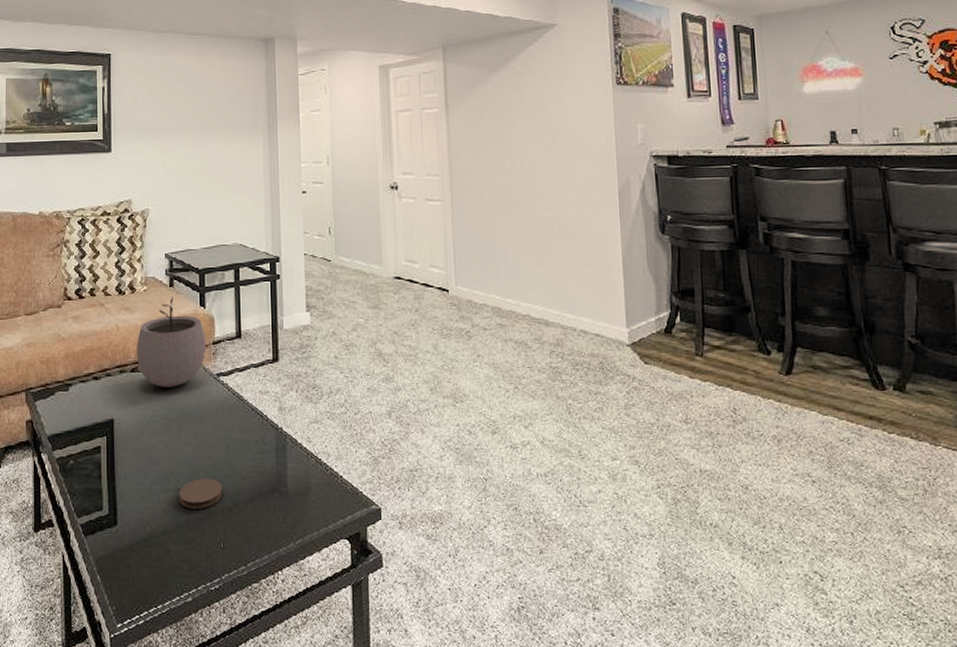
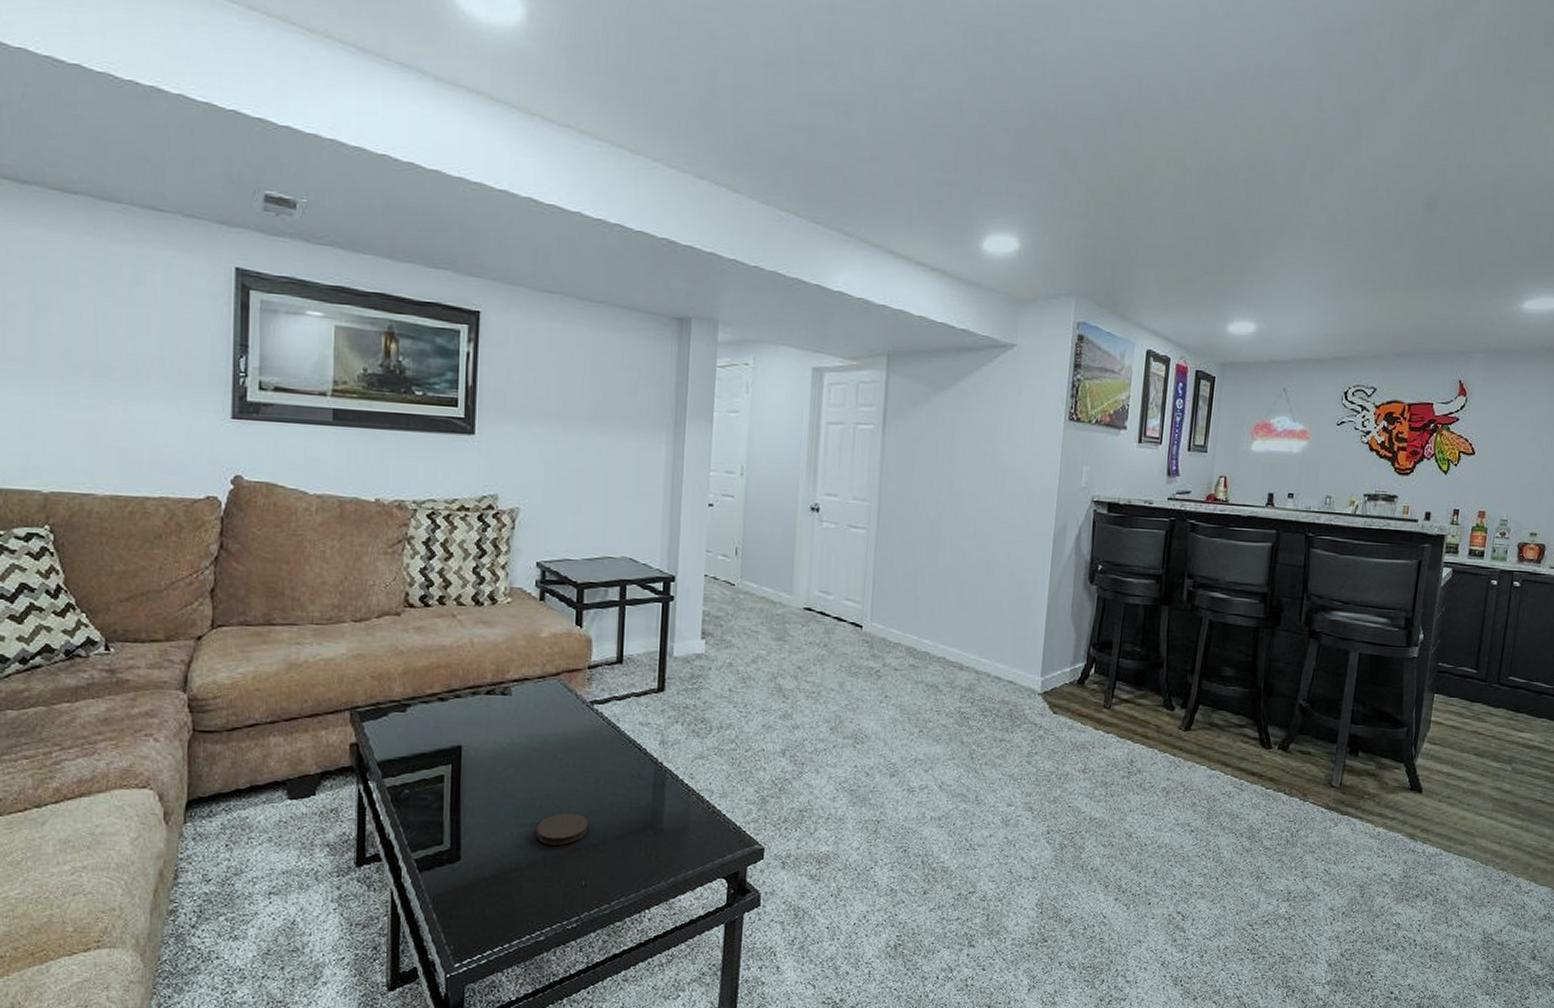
plant pot: present [136,296,206,387] -> none [493,612,580,714]

